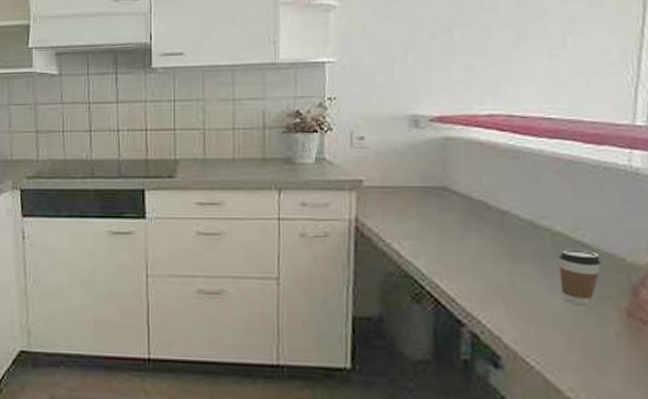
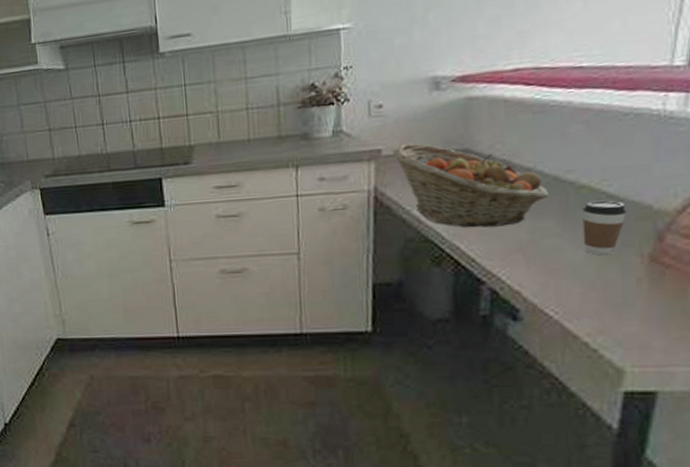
fruit basket: none [372,176,525,267] -> present [391,143,549,228]

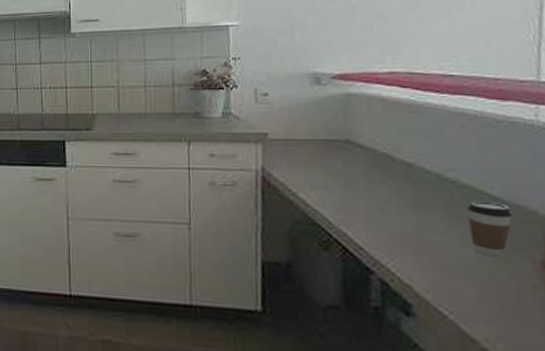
fruit basket: present [391,143,549,228] -> none [277,130,432,217]

